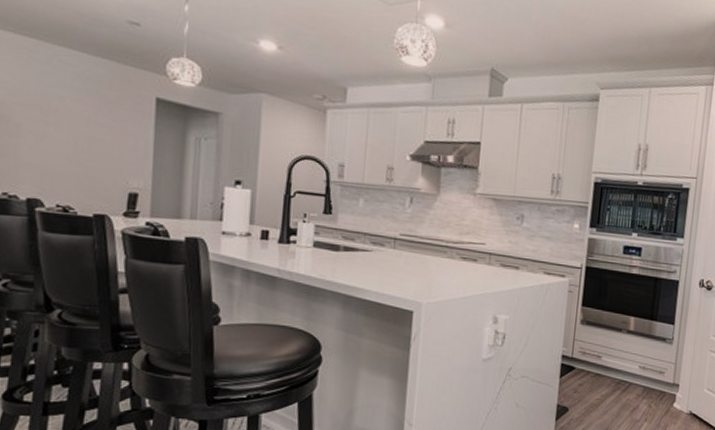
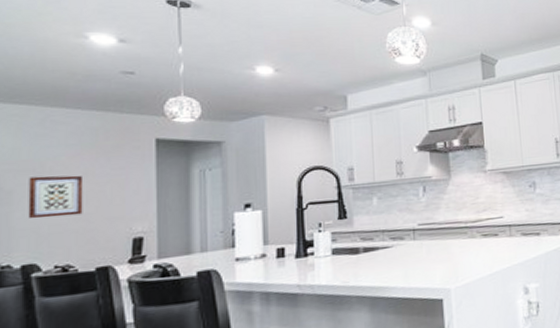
wall art: none [34,113,86,160] -> present [28,175,84,219]

